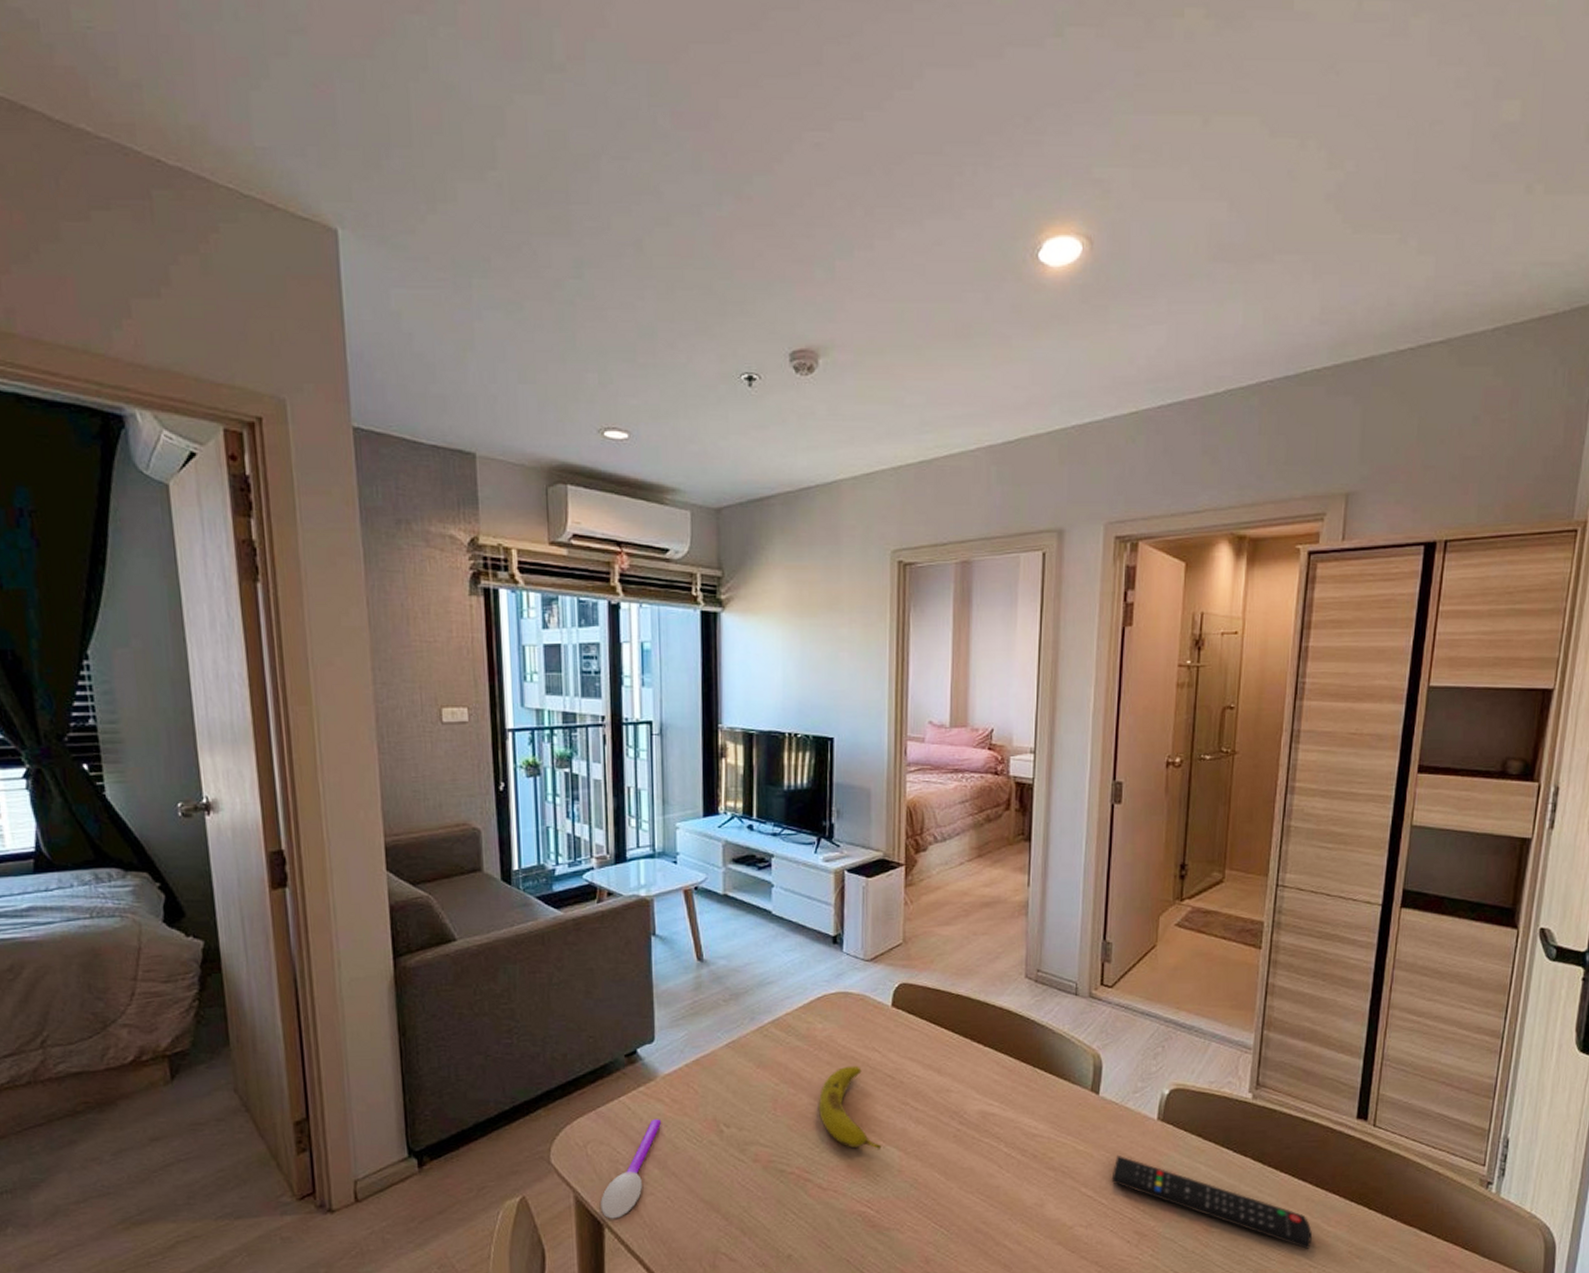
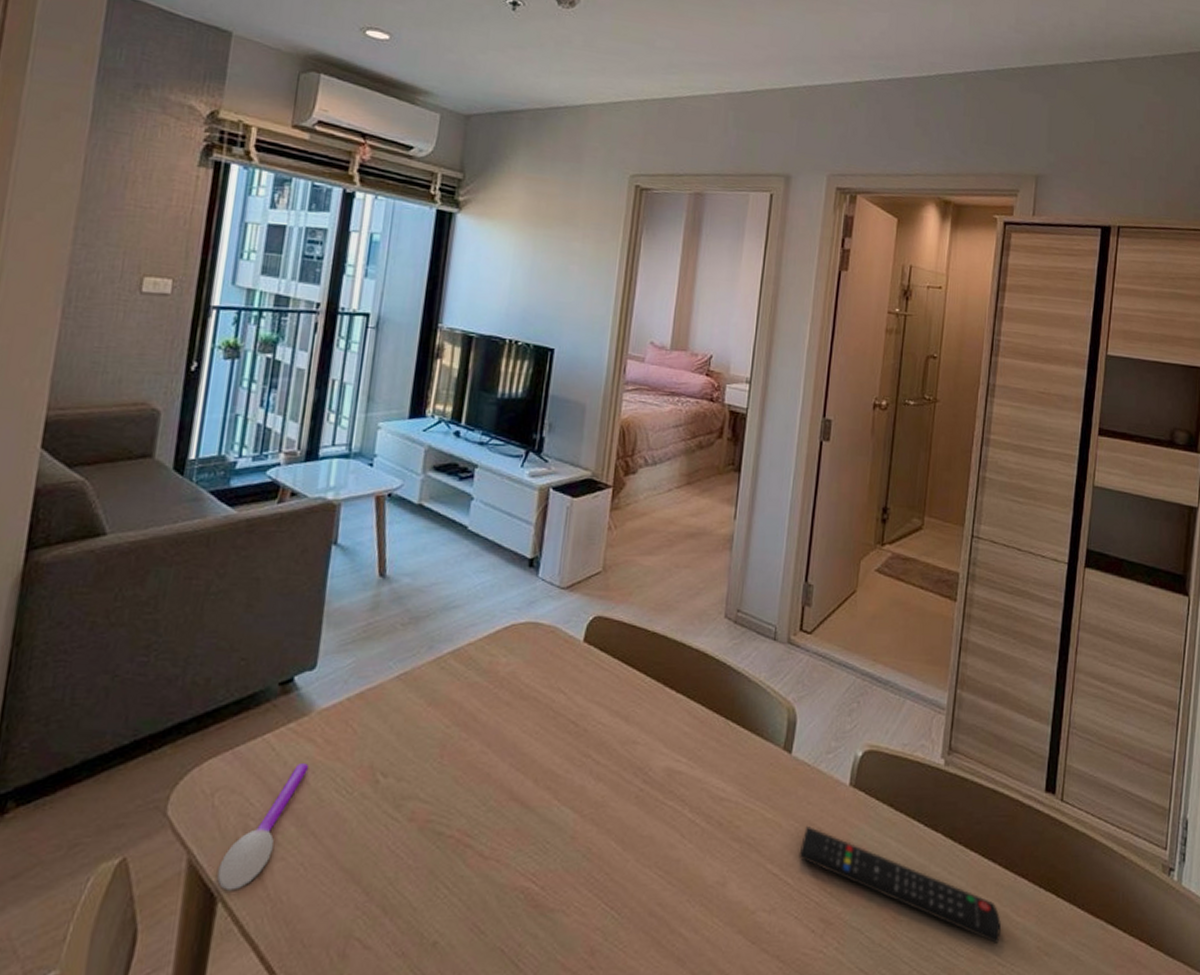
fruit: present [819,1066,882,1149] -> none [491,708,556,810]

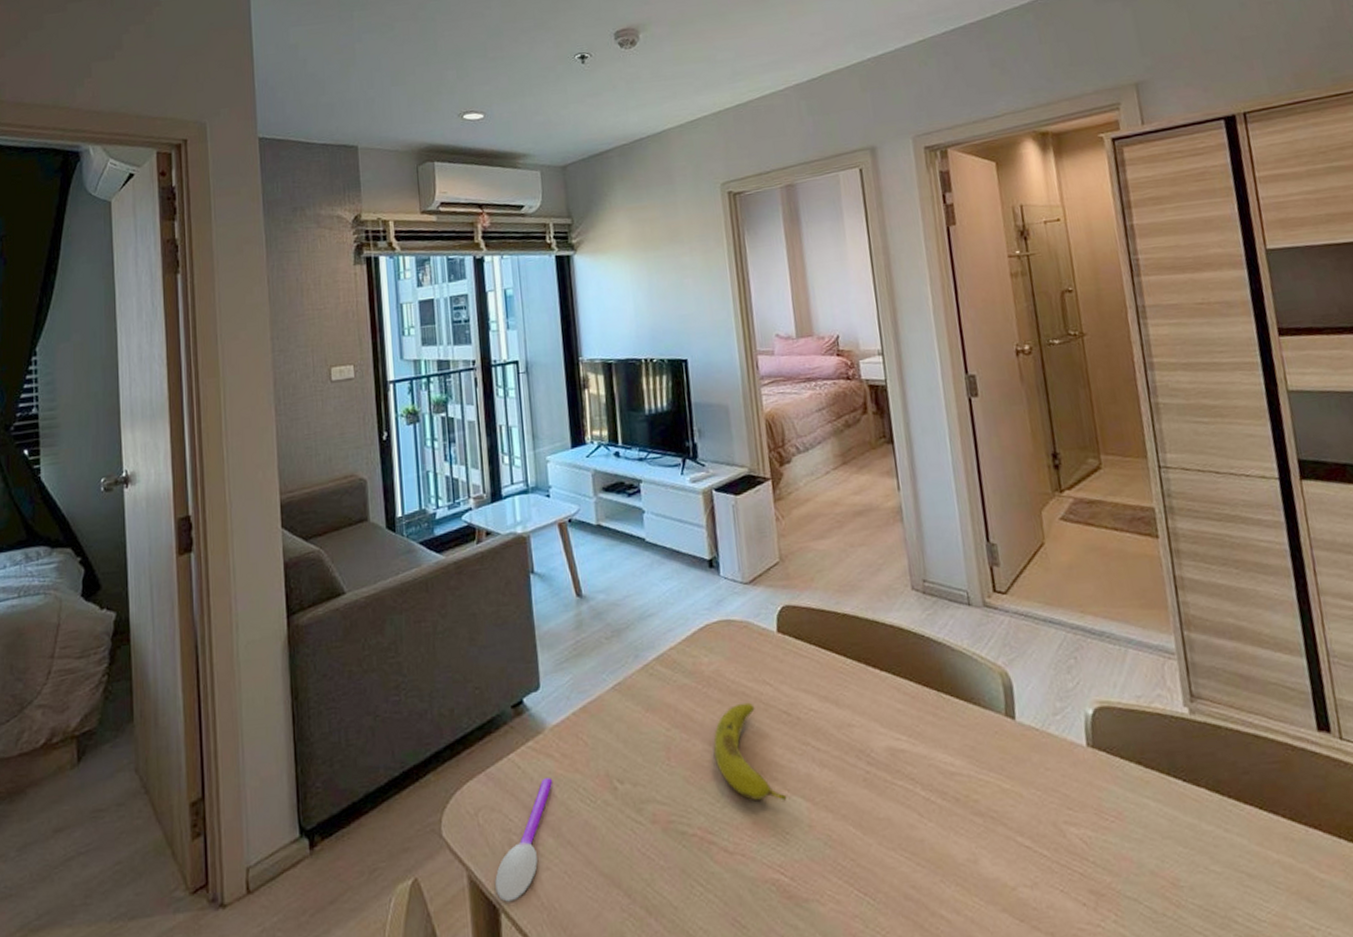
fruit: none [491,708,556,810] -> present [714,702,787,801]
remote control: present [798,825,1001,943] -> none [1048,792,1306,905]

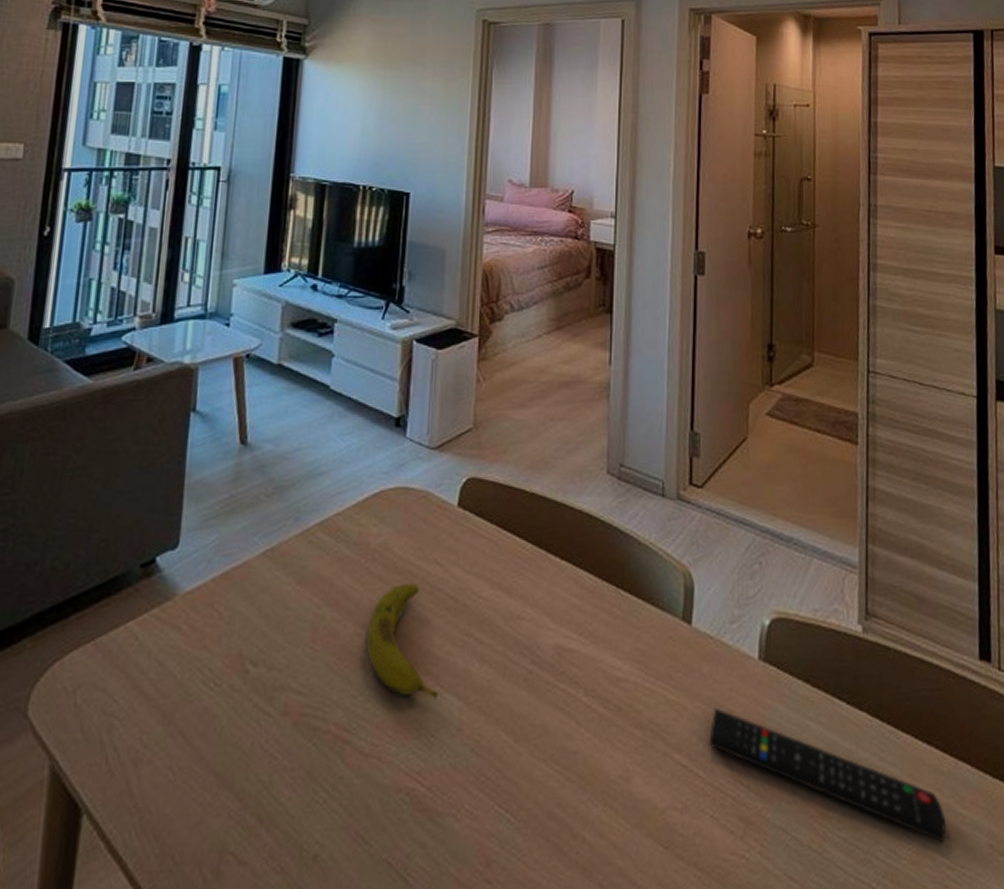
spoon: present [495,778,552,902] -> none [81,654,173,801]
remote control: none [1048,792,1306,905] -> present [709,707,946,842]

